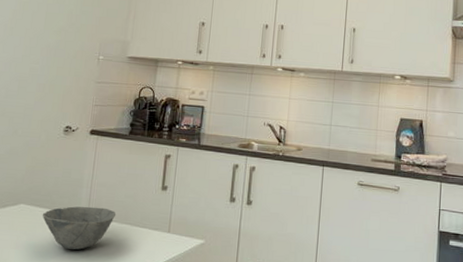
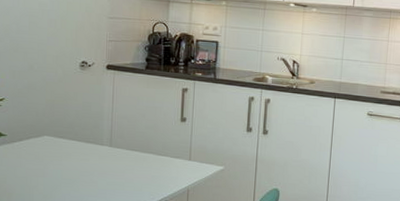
bowl: present [42,206,116,251] -> none [66,137,139,178]

